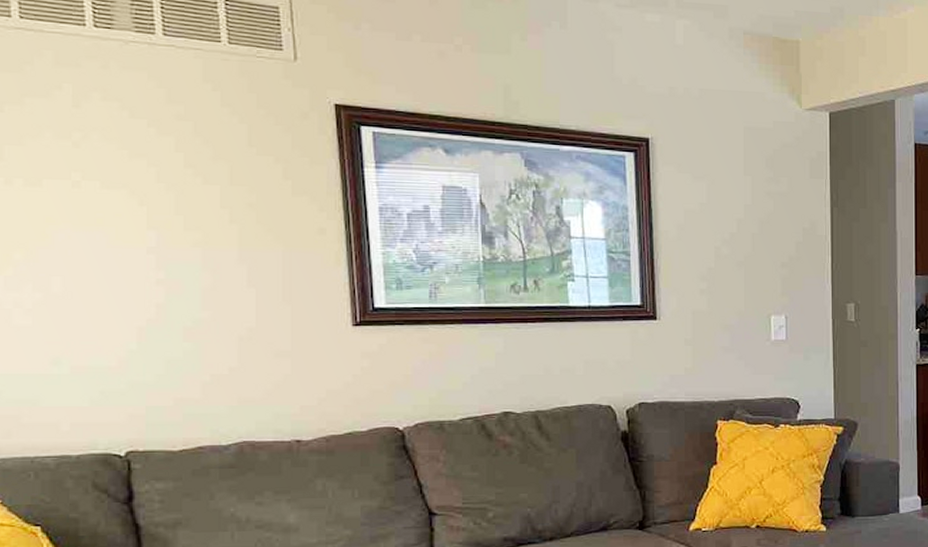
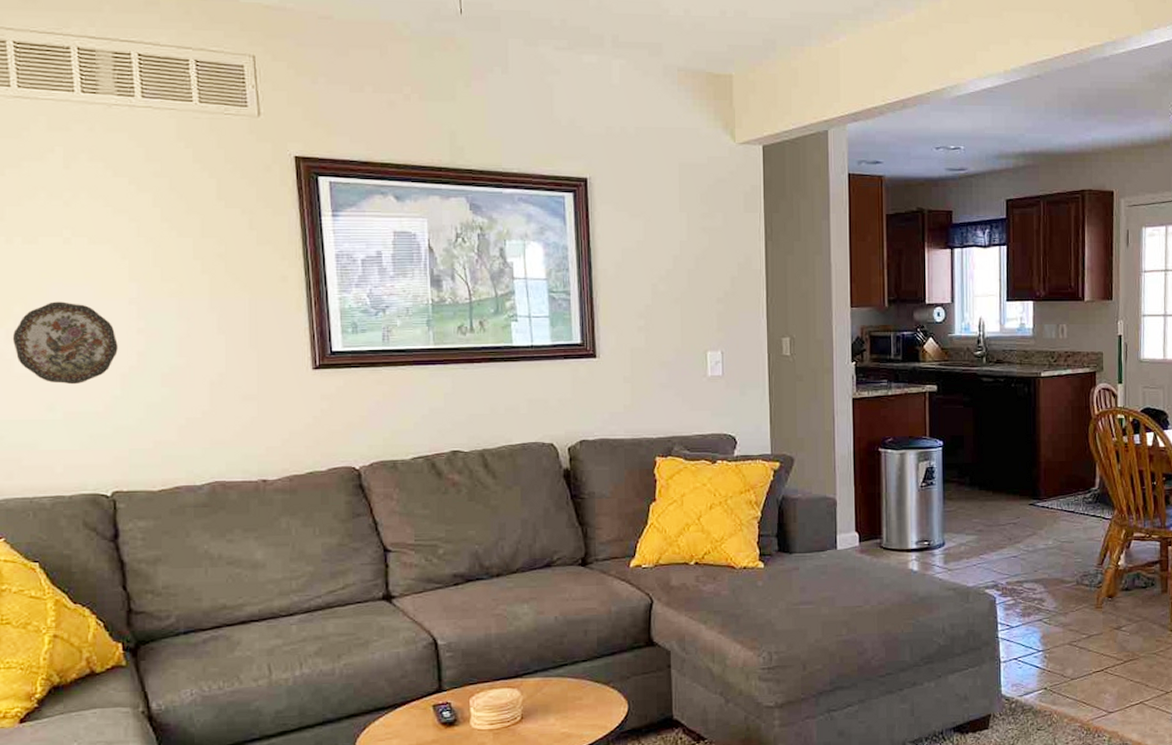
decorative plate: none [11,248,134,338] -> present [12,301,118,385]

